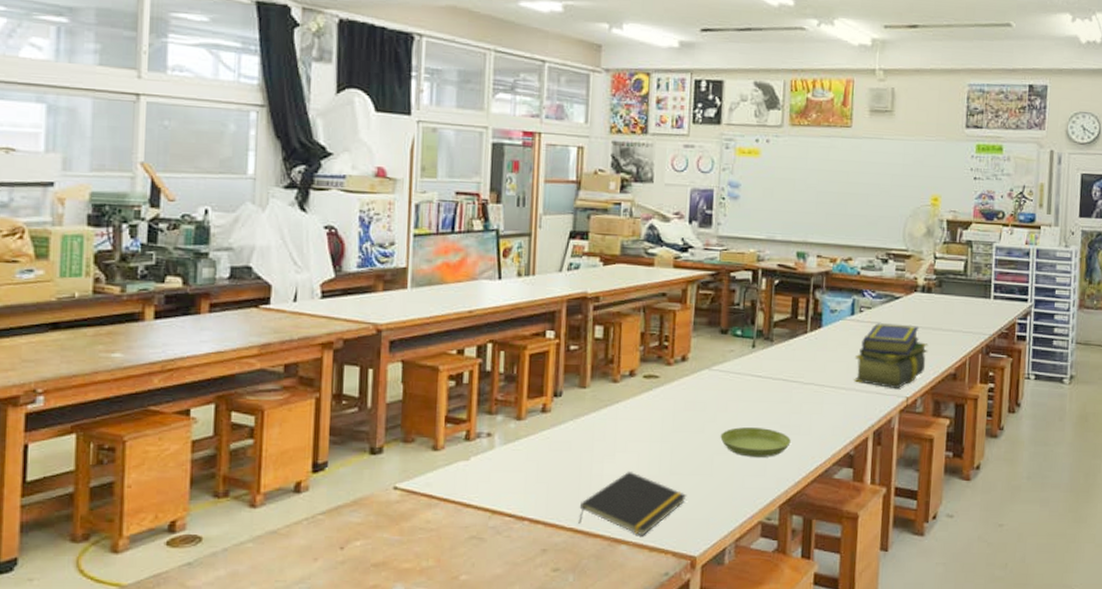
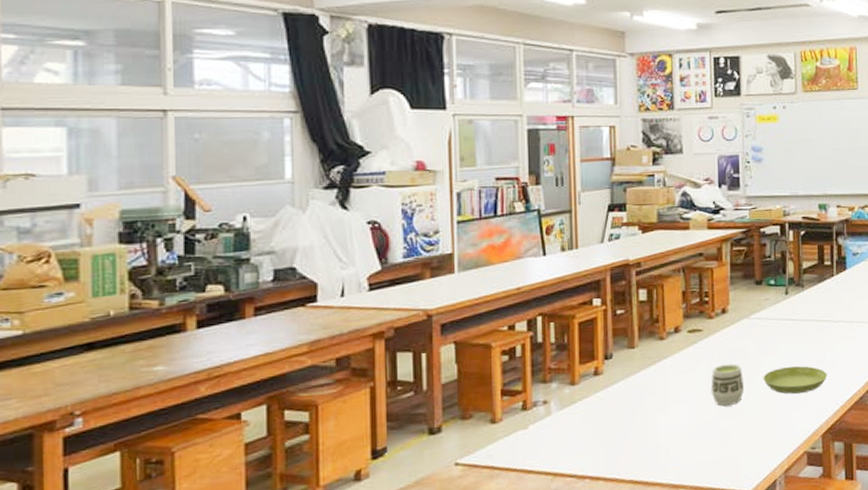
notepad: present [578,470,687,536] -> none [637,420,737,479]
cup: none [663,416,700,461] -> present [711,364,745,406]

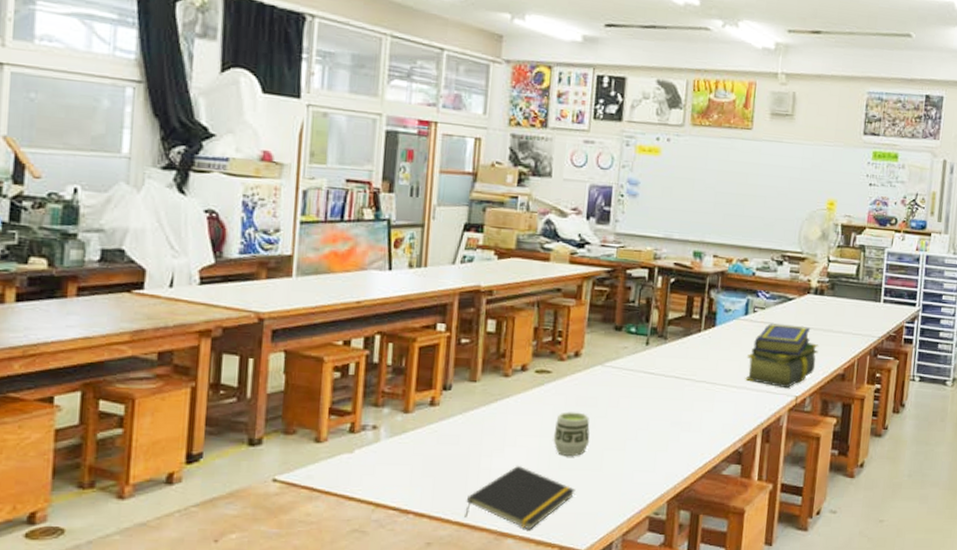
notepad: none [637,420,737,479] -> present [464,465,576,530]
saucer: present [763,366,827,394] -> none [611,423,681,453]

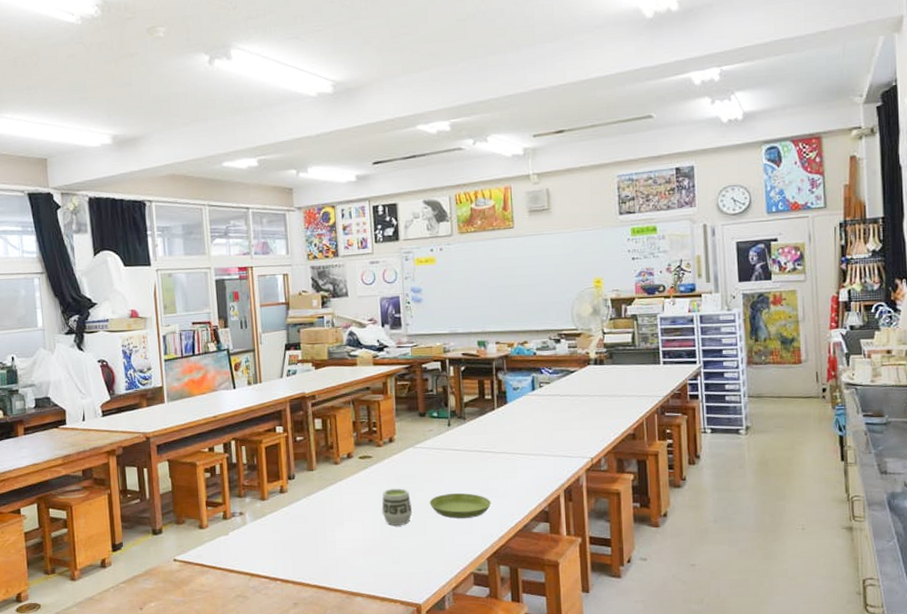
notepad: present [464,465,576,530] -> none [319,536,407,589]
saucer: none [611,423,681,453] -> present [429,493,491,519]
stack of books: present [745,323,819,389] -> none [540,395,606,452]

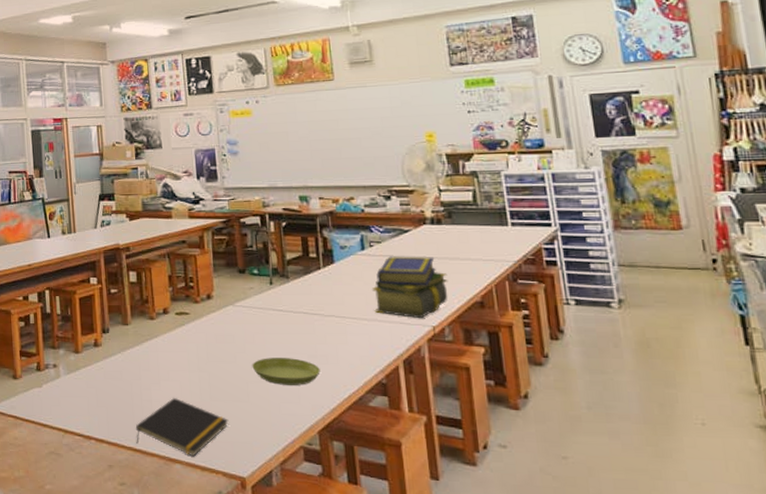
notepad: none [319,536,407,589] -> present [135,397,229,457]
cup: present [381,488,413,525] -> none [200,348,234,389]
stack of books: none [540,395,606,452] -> present [372,256,448,319]

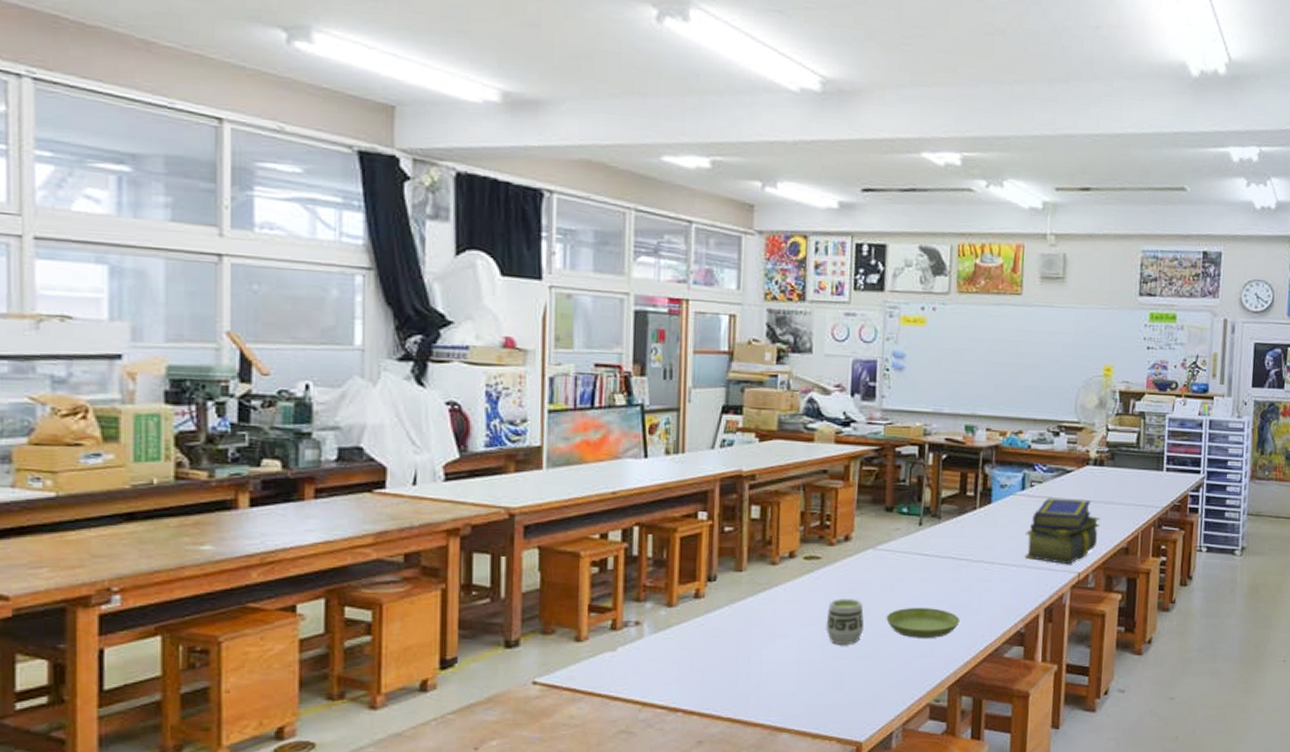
notepad: present [135,397,229,457] -> none [736,656,852,724]
cup: none [200,348,234,389] -> present [825,599,865,644]

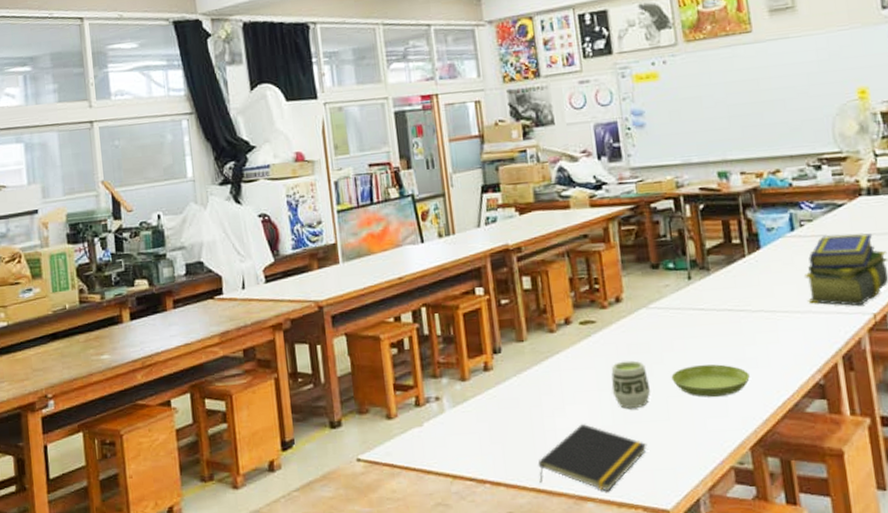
notepad: none [736,656,852,724] -> present [537,423,647,492]

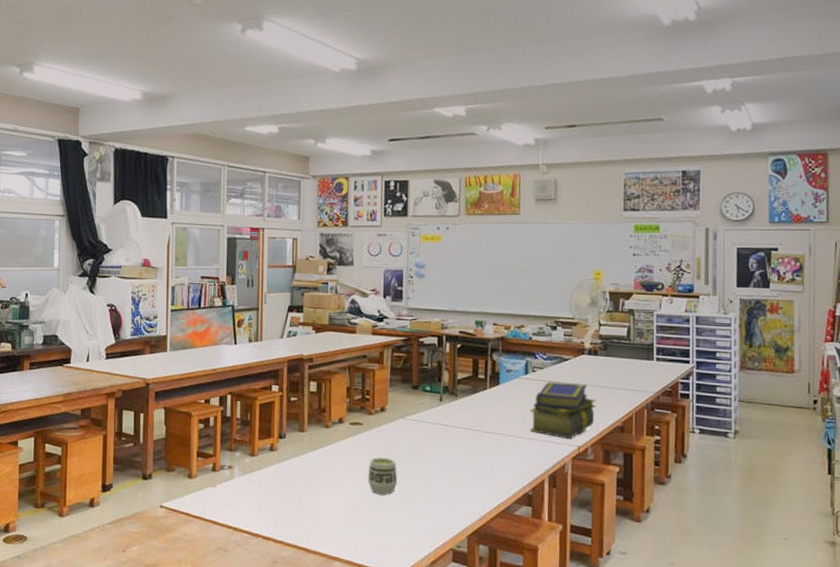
notepad: present [537,423,647,492] -> none [301,500,389,555]
saucer: present [671,364,750,397] -> none [415,468,476,494]

